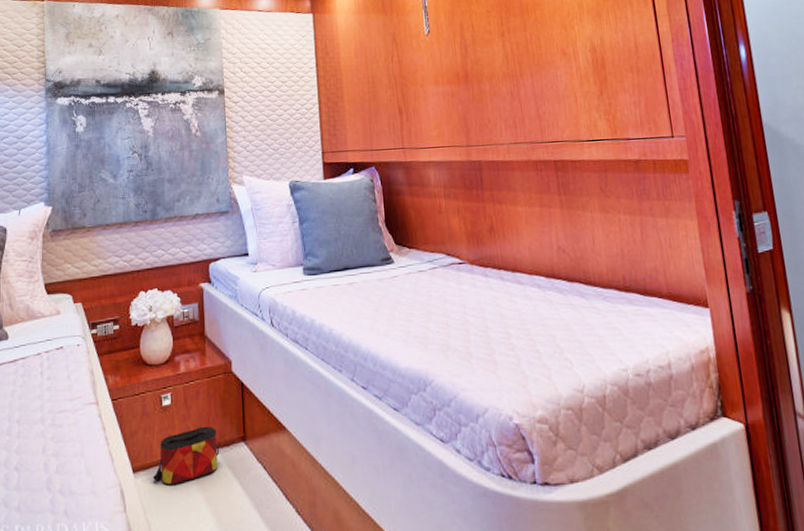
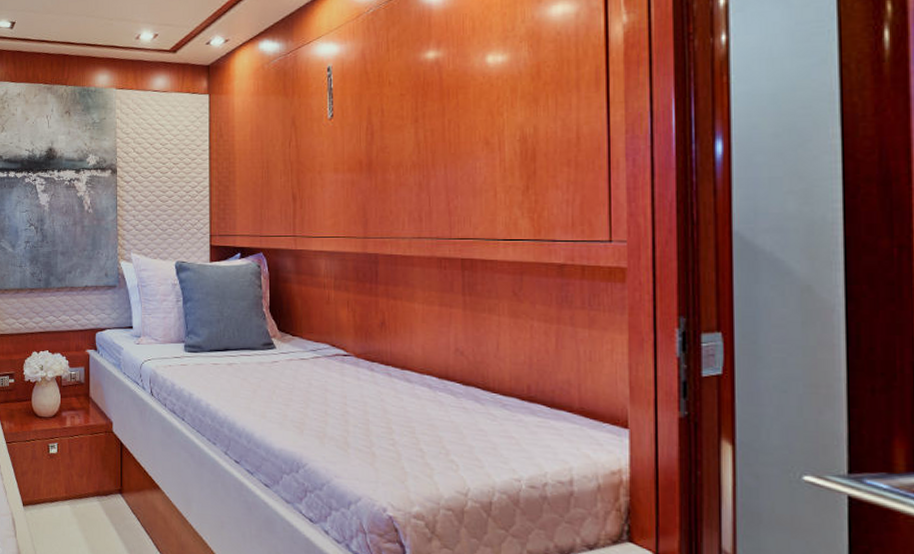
bag: present [152,426,220,486] -> none [39,475,99,522]

